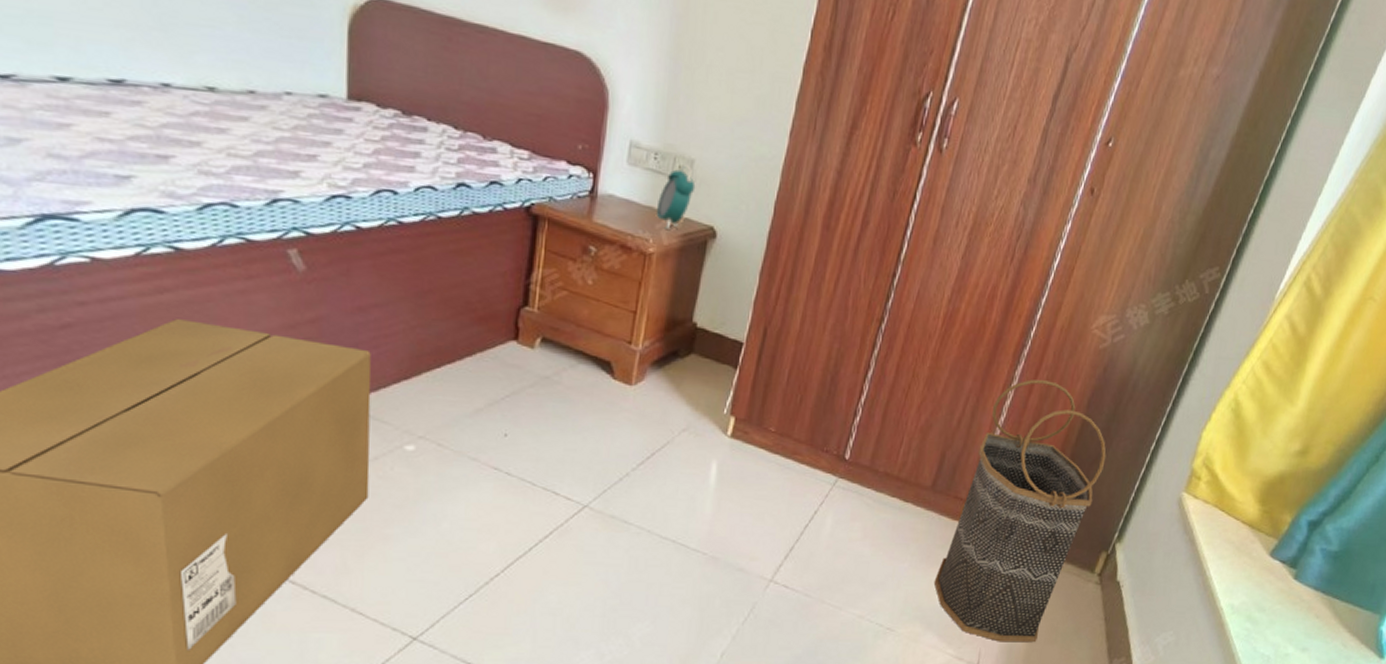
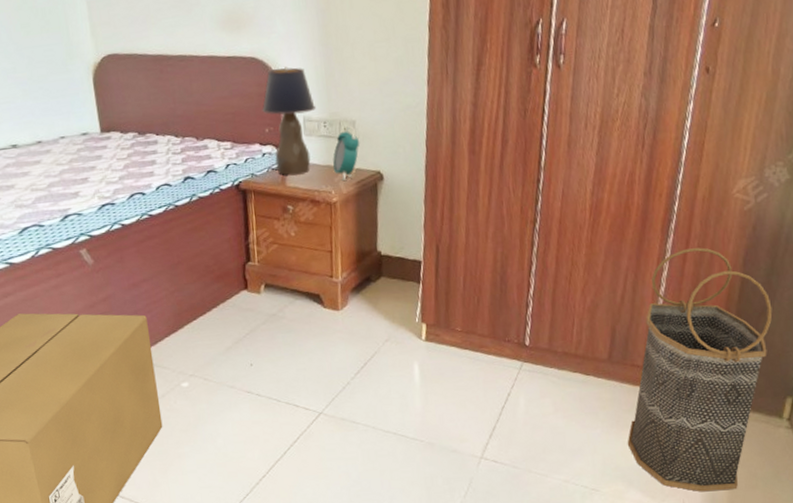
table lamp: none [578,72,649,212] -> present [262,67,317,176]

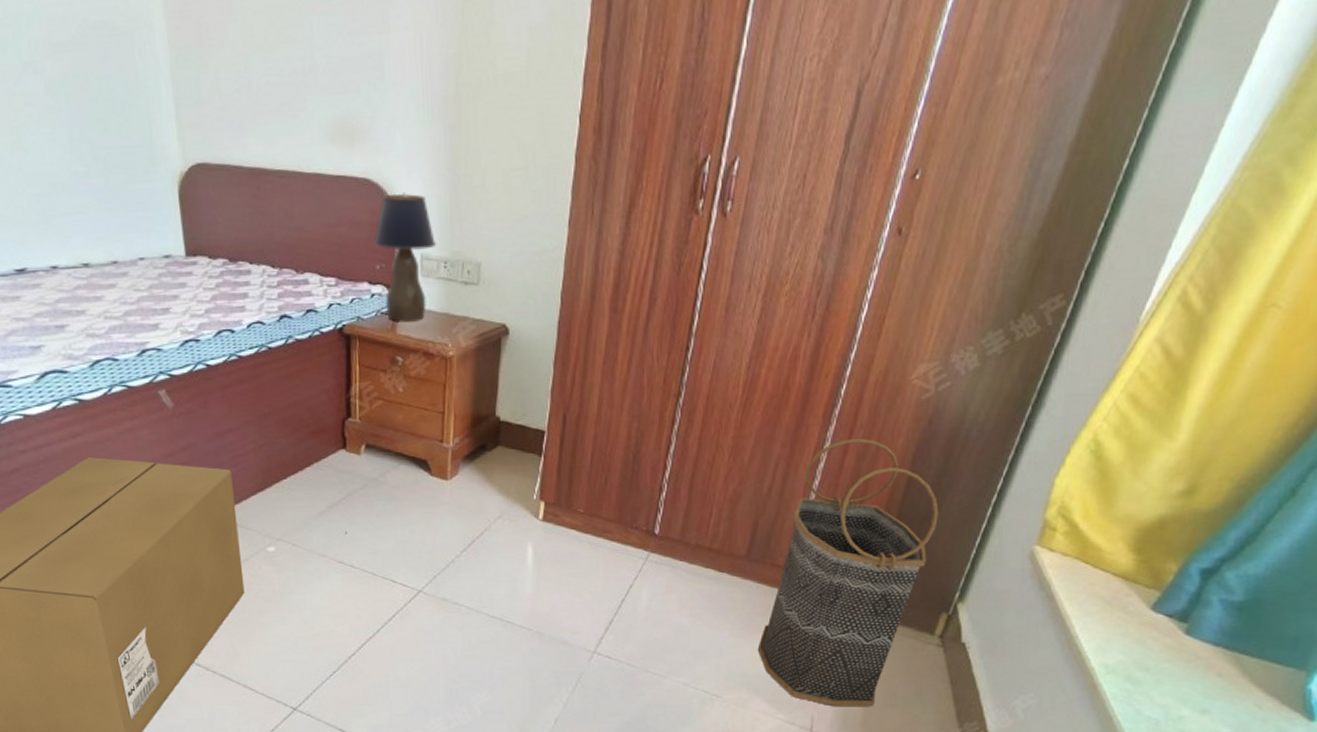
alarm clock: present [332,125,360,182] -> none [451,267,485,333]

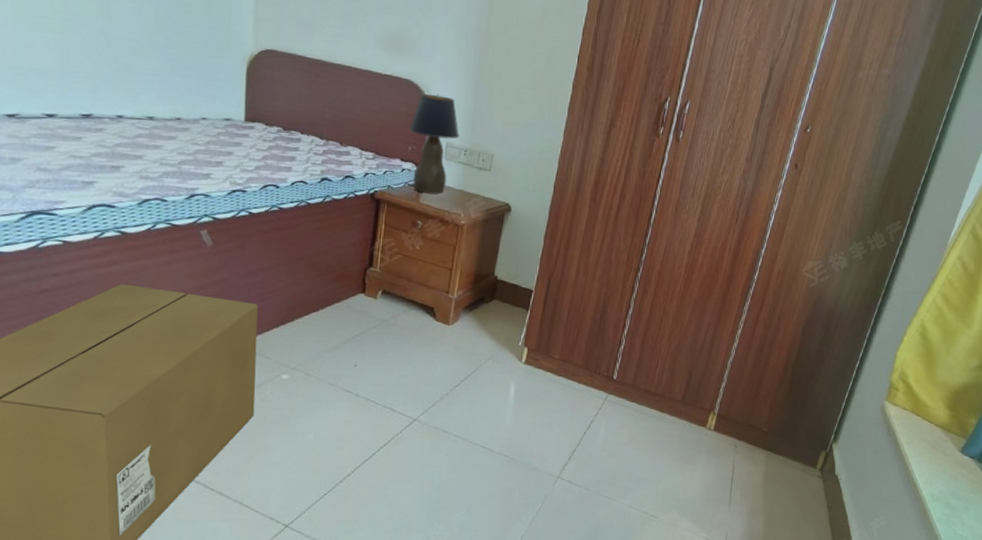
basket: present [757,439,939,707] -> none [687,313,820,527]

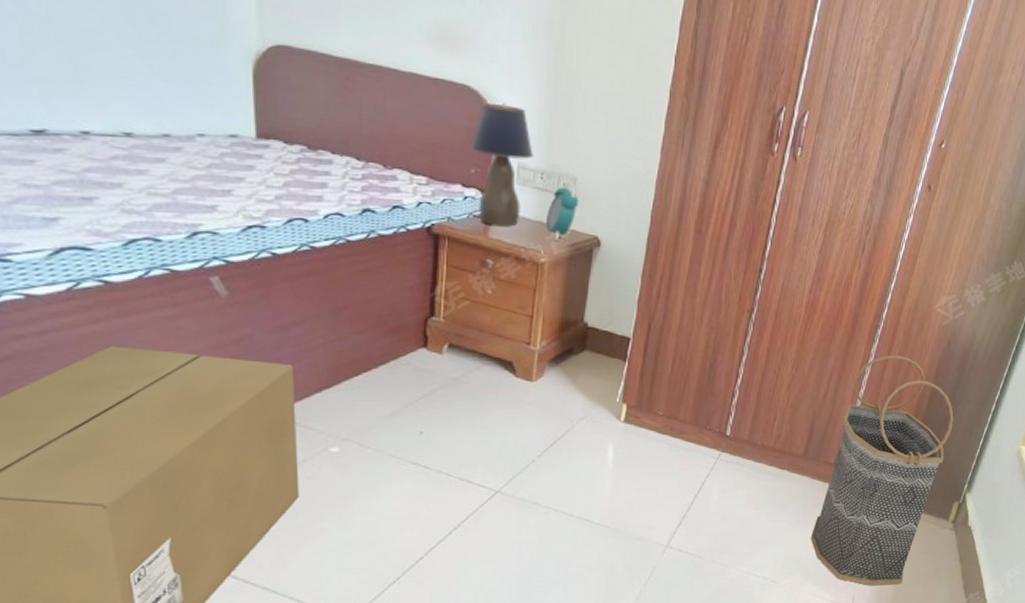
alarm clock: none [466,157,495,208] -> present [545,181,580,242]
basket: none [687,313,820,527] -> present [810,356,954,586]

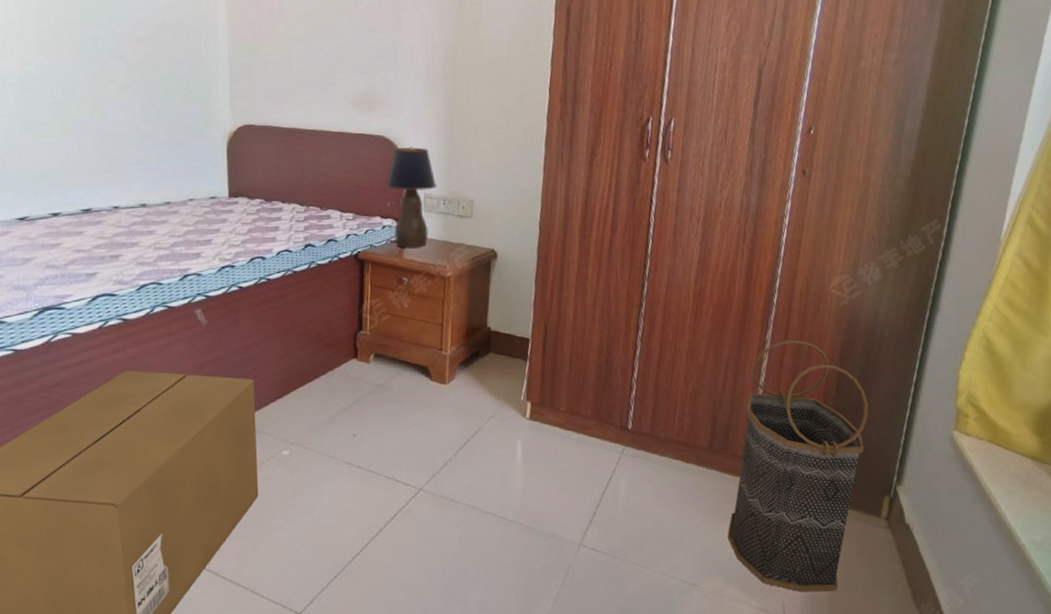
alarm clock: present [545,181,580,242] -> none [449,204,477,257]

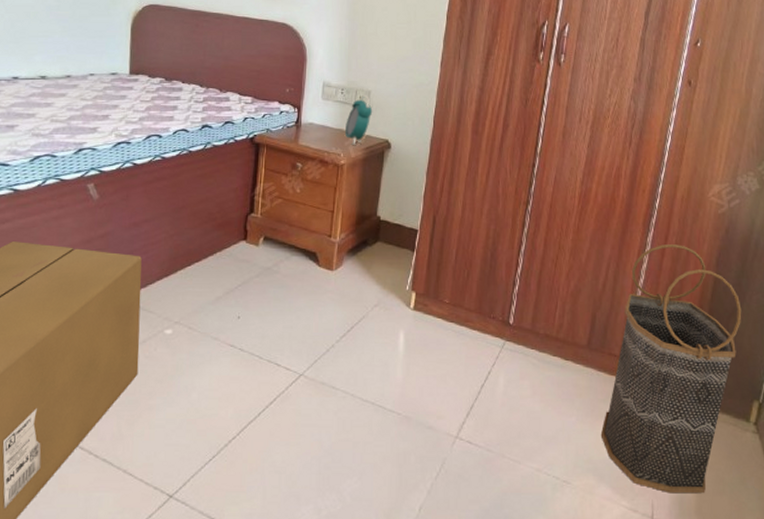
table lamp: present [385,146,438,250] -> none [285,35,337,136]
alarm clock: none [449,204,477,257] -> present [344,94,373,146]

